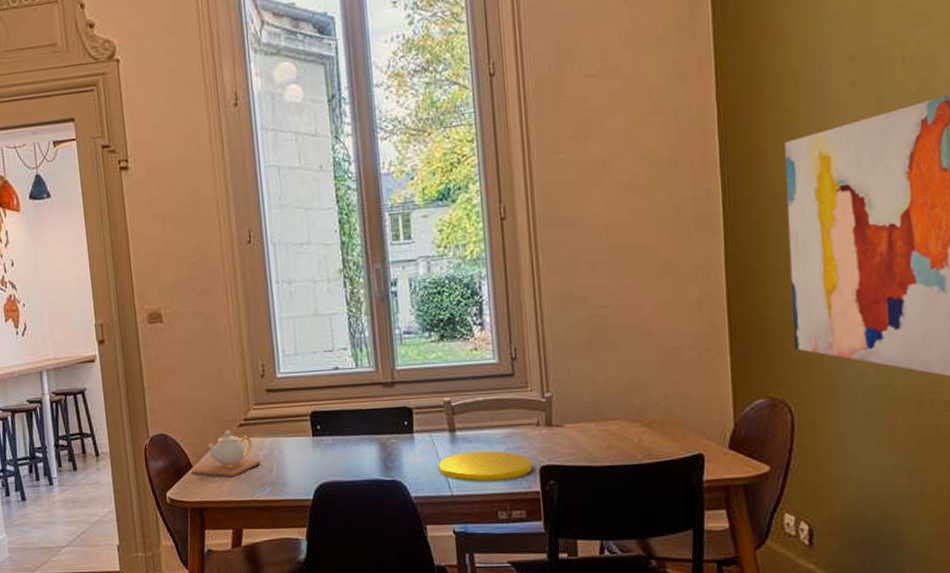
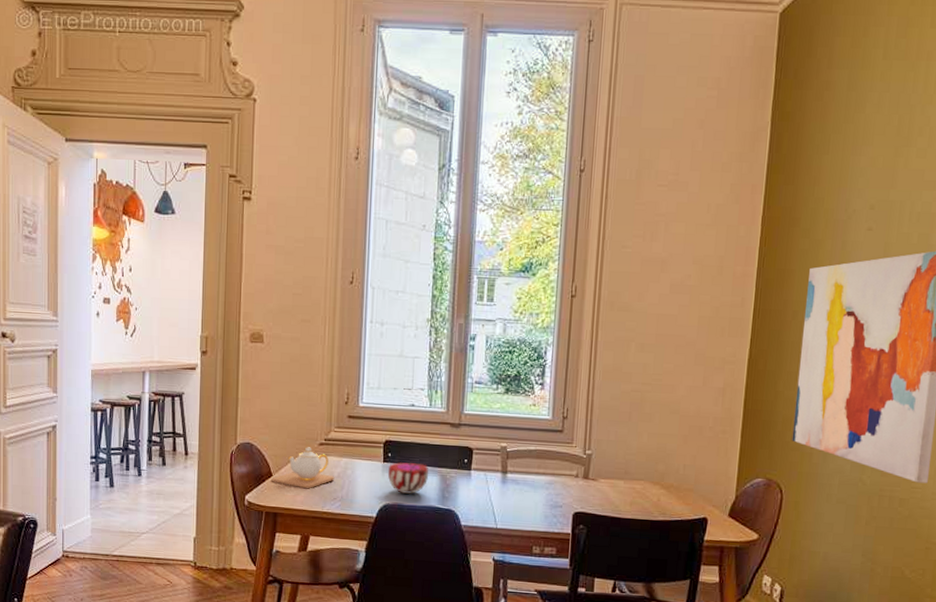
decorative bowl: none [318,433,367,469] -> present [387,462,429,494]
plate: present [438,451,532,482] -> none [488,492,567,521]

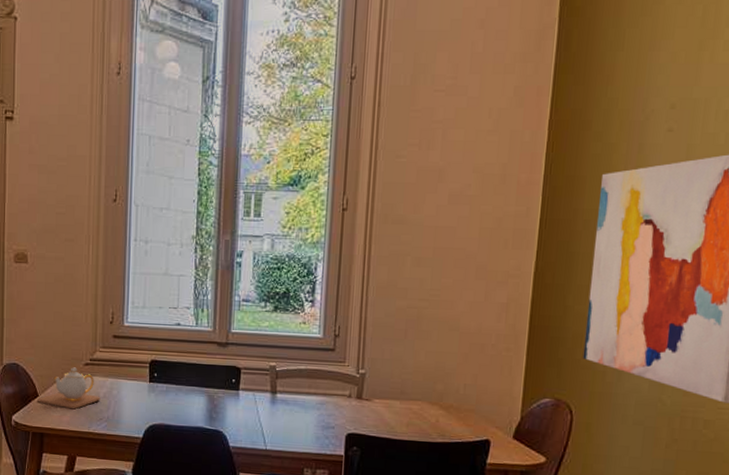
decorative bowl: present [387,462,429,494] -> none [153,382,196,415]

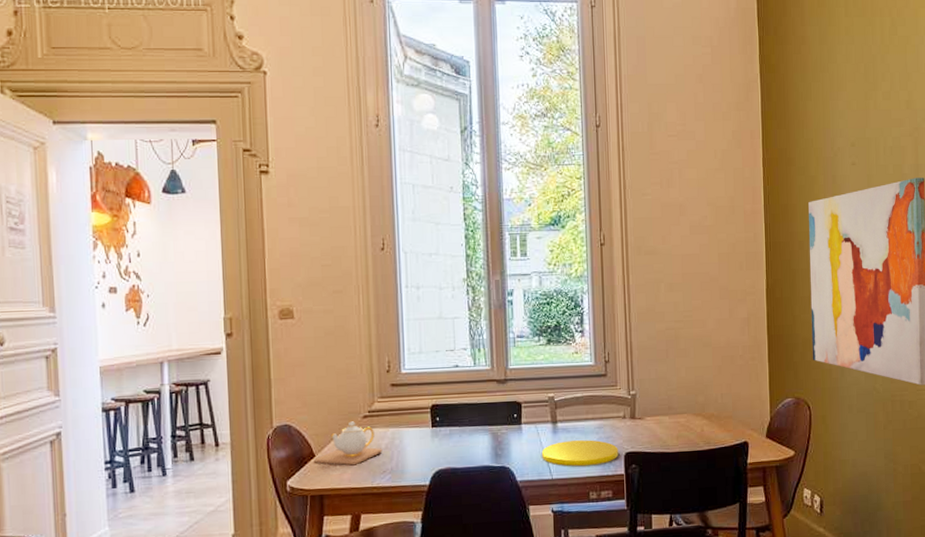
plate: none [257,413,340,442] -> present [541,440,619,467]

